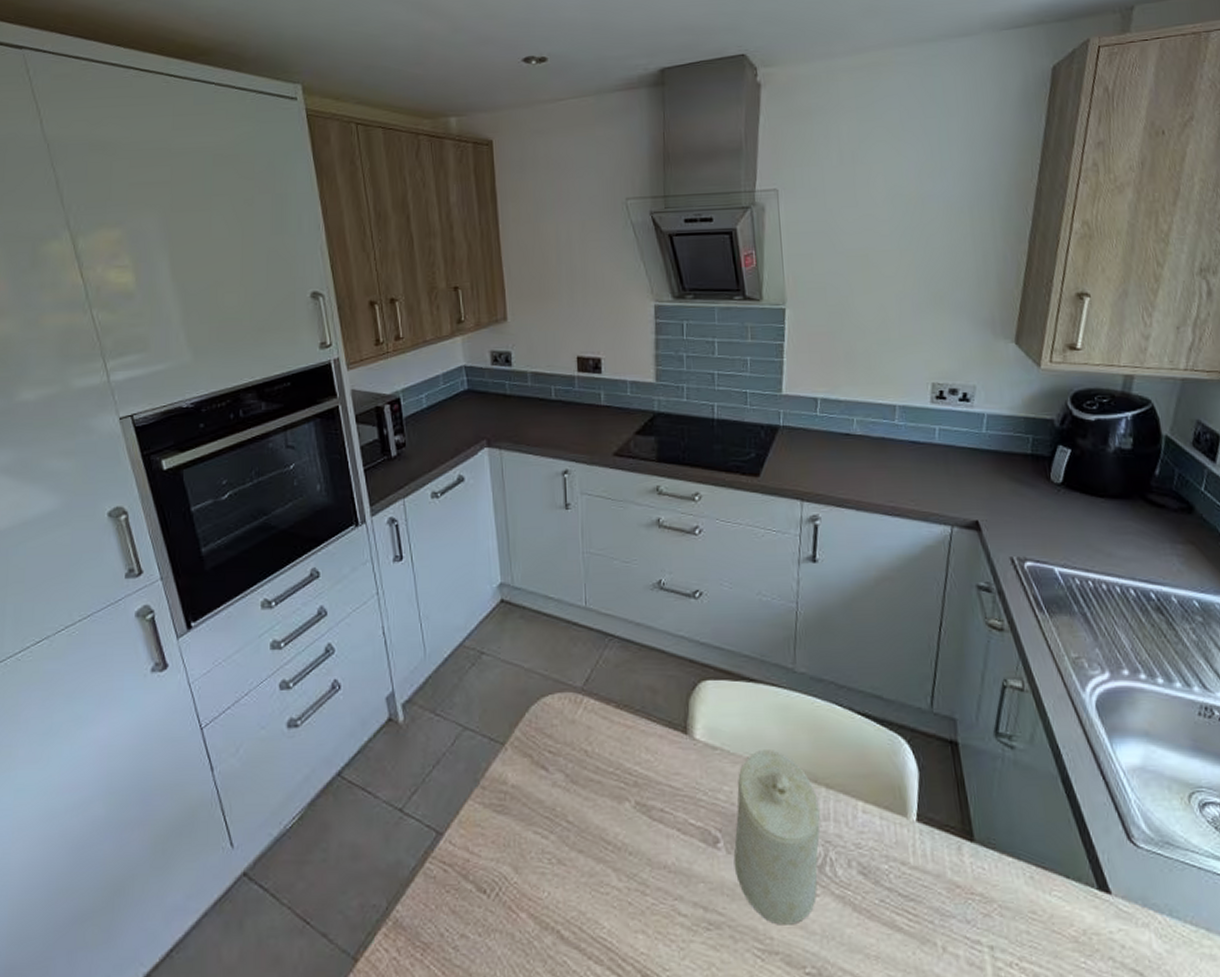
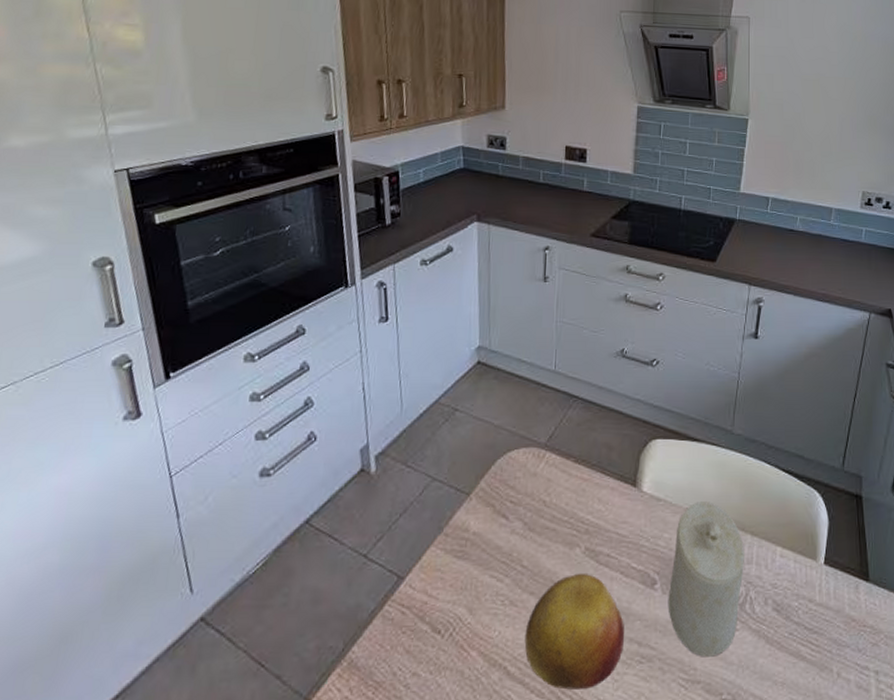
fruit: none [576,831,687,957] -> present [524,574,624,690]

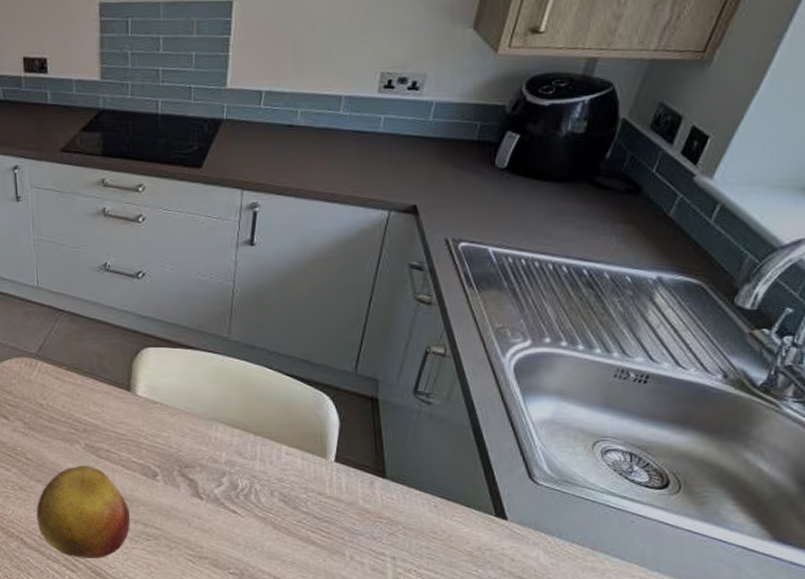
candle: present [668,501,744,657] -> none [170,404,248,538]

